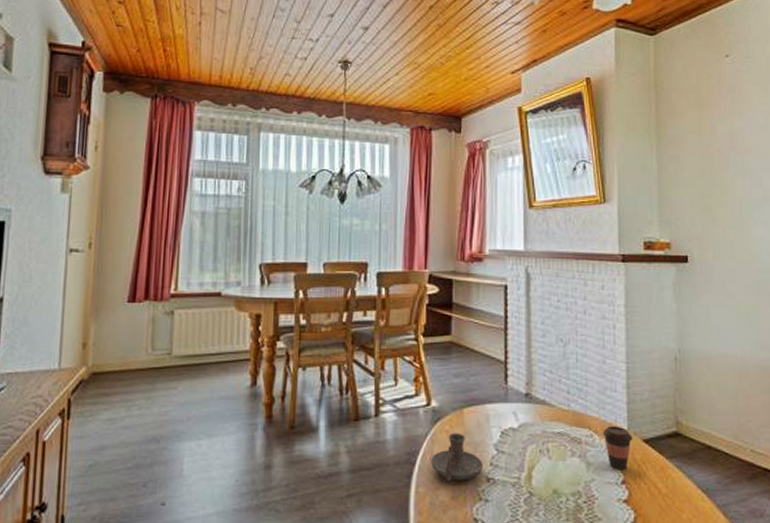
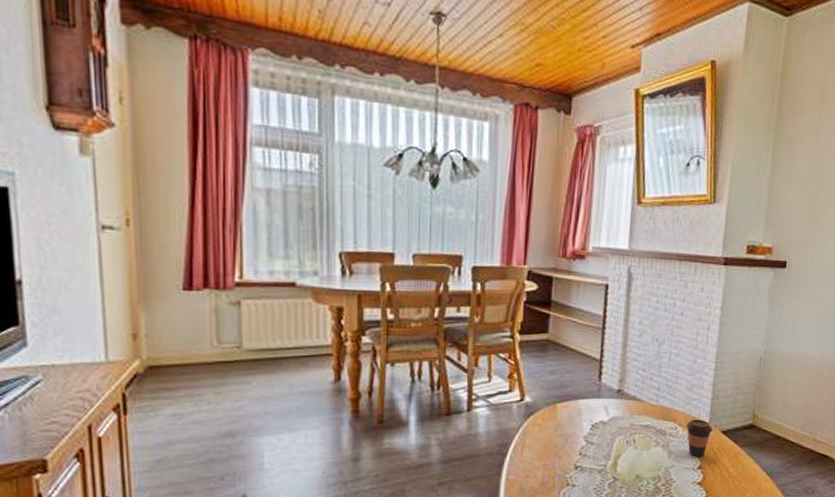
candle holder: present [431,433,483,482] -> none [522,426,572,470]

